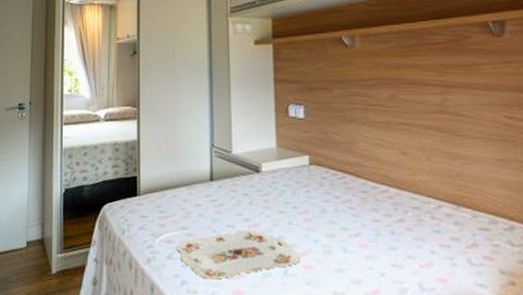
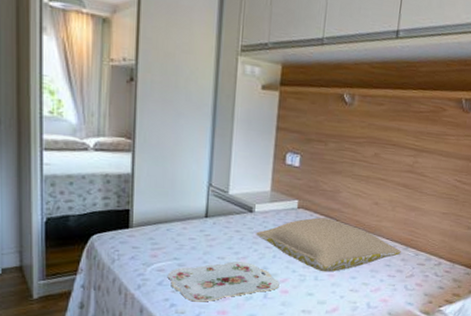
pillow: none [266,174,453,242] -> present [256,217,402,272]

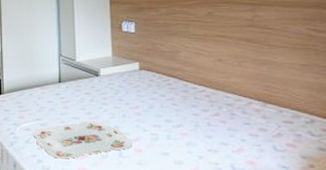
pillow: present [256,217,402,272] -> none [104,77,261,131]

